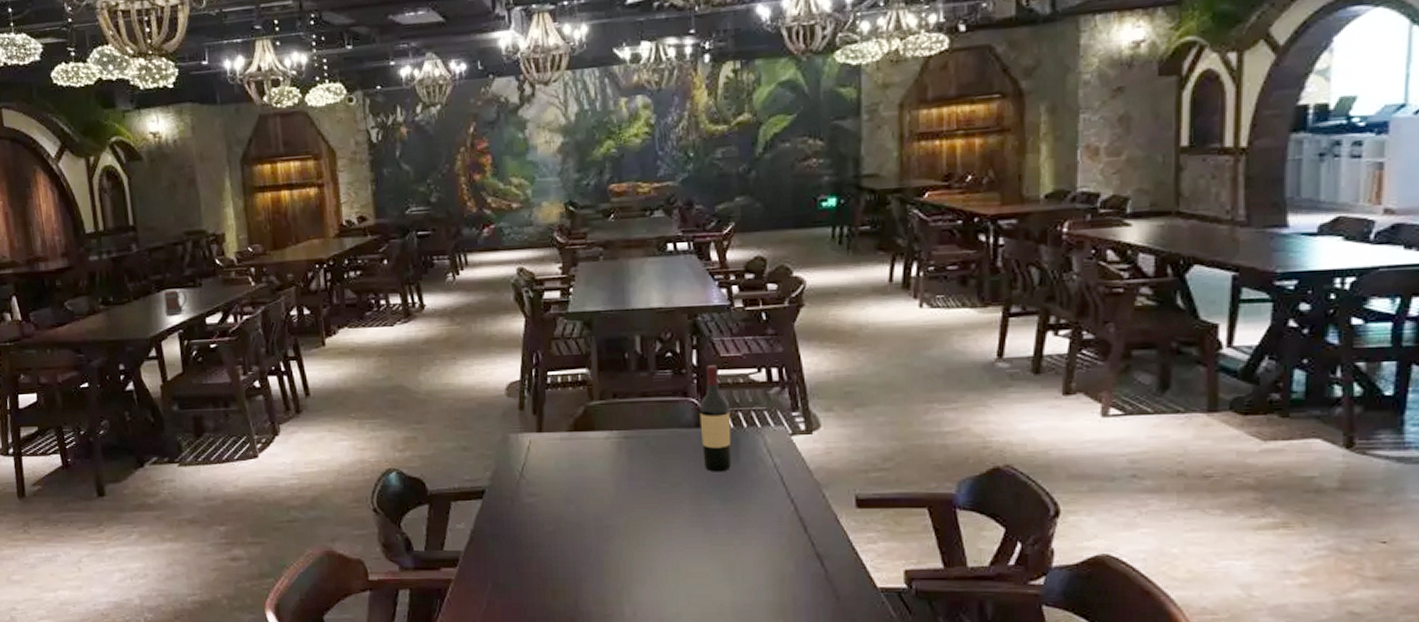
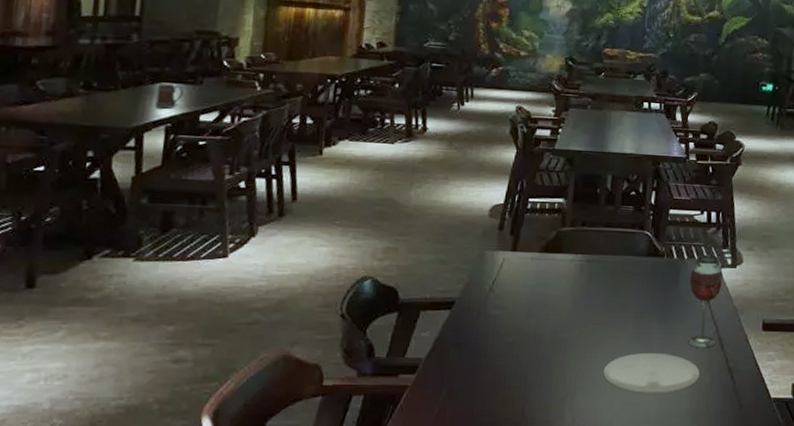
plate: none [661,538,780,585] -> present [603,352,700,394]
wine bottle: present [699,364,732,472] -> none [649,204,676,296]
wineglass: none [754,420,797,531] -> present [687,254,724,348]

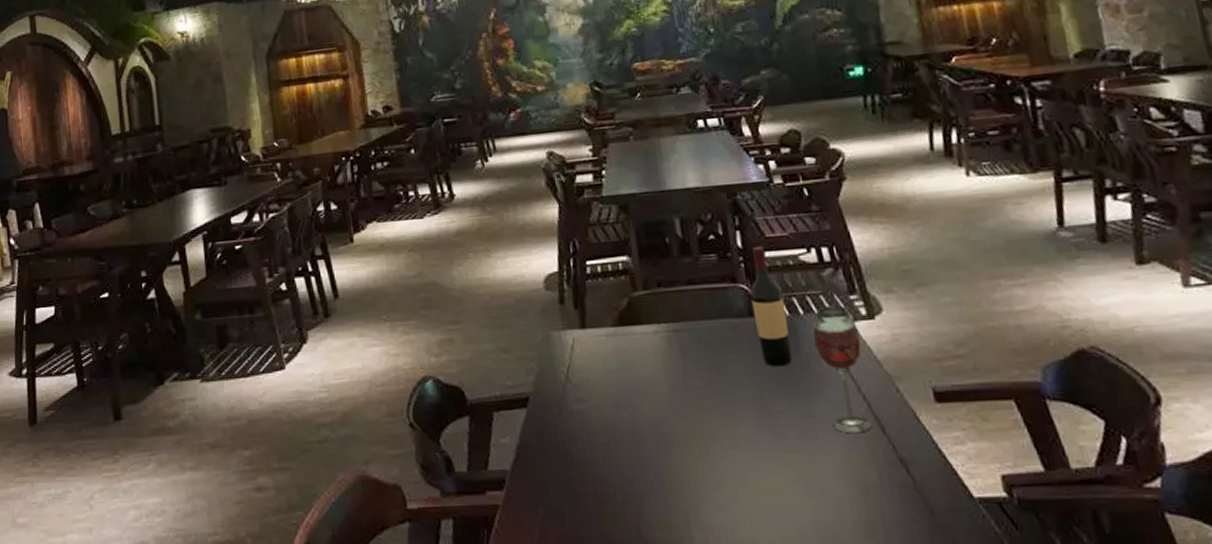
beer mug: present [155,83,184,109] -> none [188,188,212,217]
plate: present [603,352,700,394] -> none [728,443,861,501]
wine bottle: none [649,204,676,296] -> present [749,246,792,367]

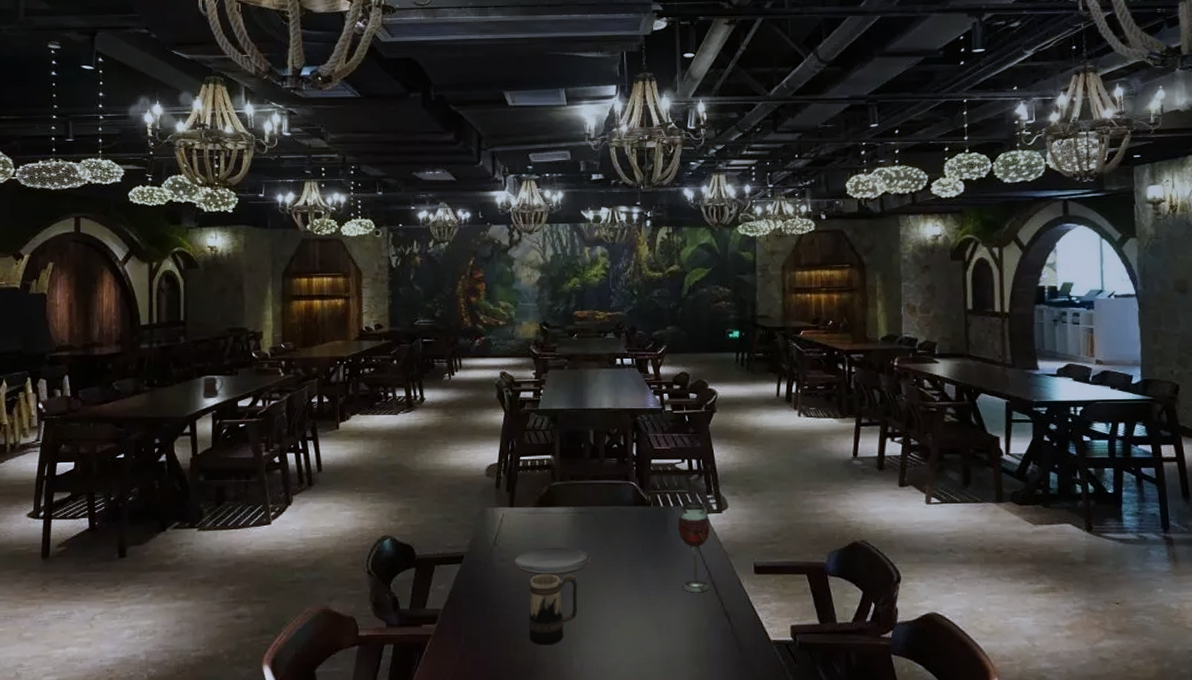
beer mug: none [188,188,212,217] -> present [202,376,223,398]
plate: none [596,378,701,419] -> present [515,547,592,575]
beer mug: none [619,415,691,515] -> present [528,574,578,645]
wine bottle: present [749,246,792,367] -> none [637,455,661,543]

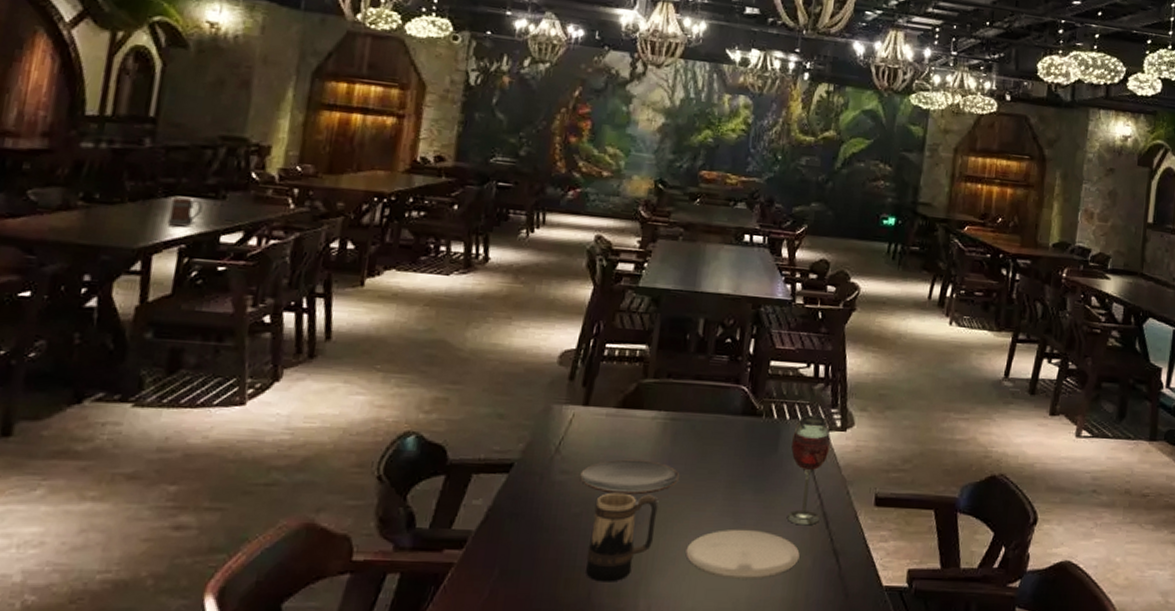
plate: none [604,598,697,639] -> present [686,529,800,579]

